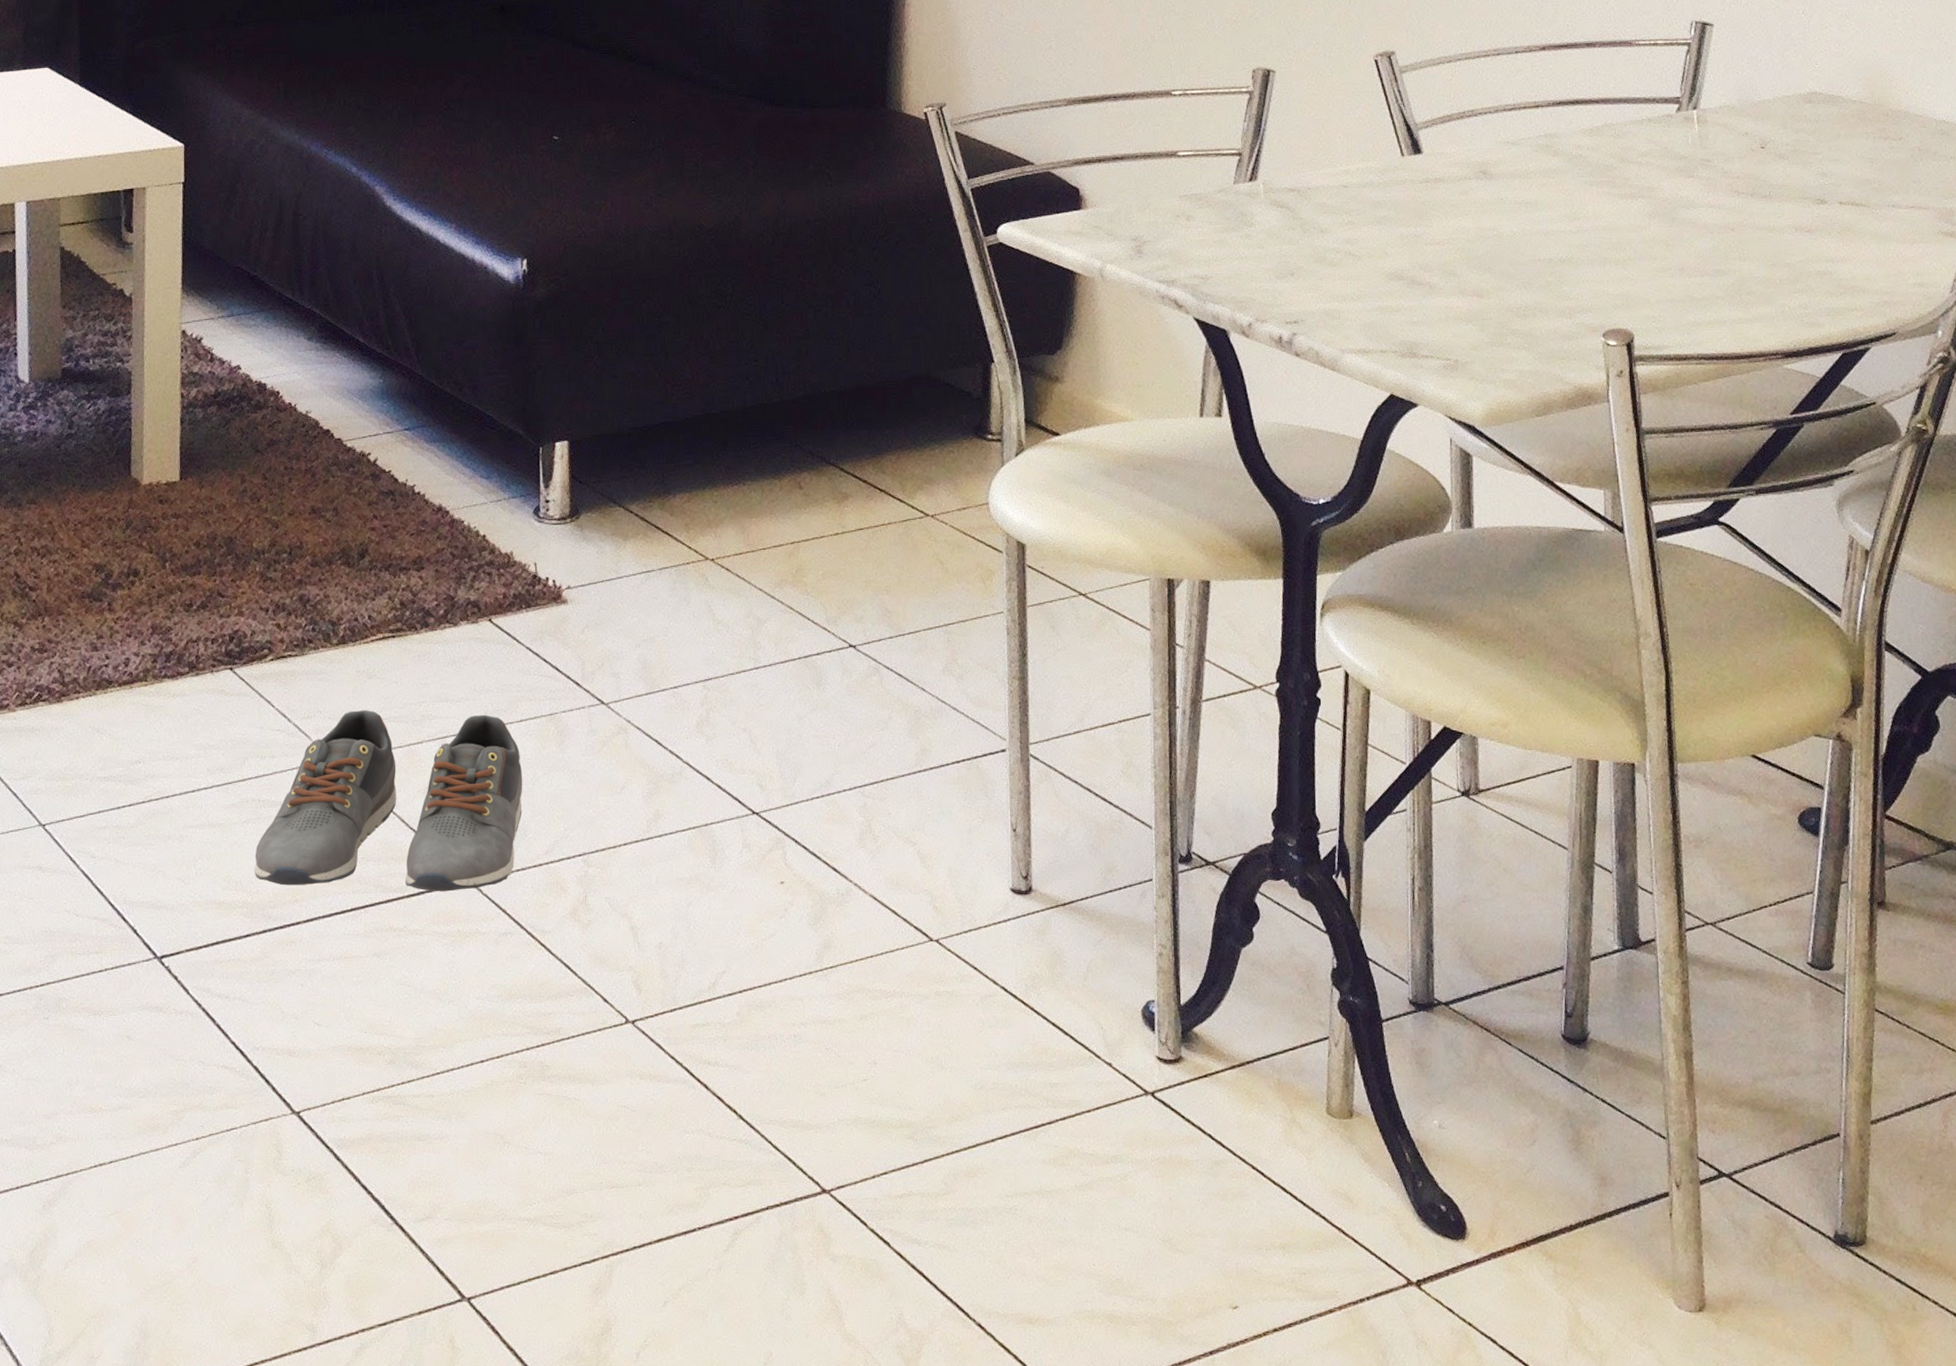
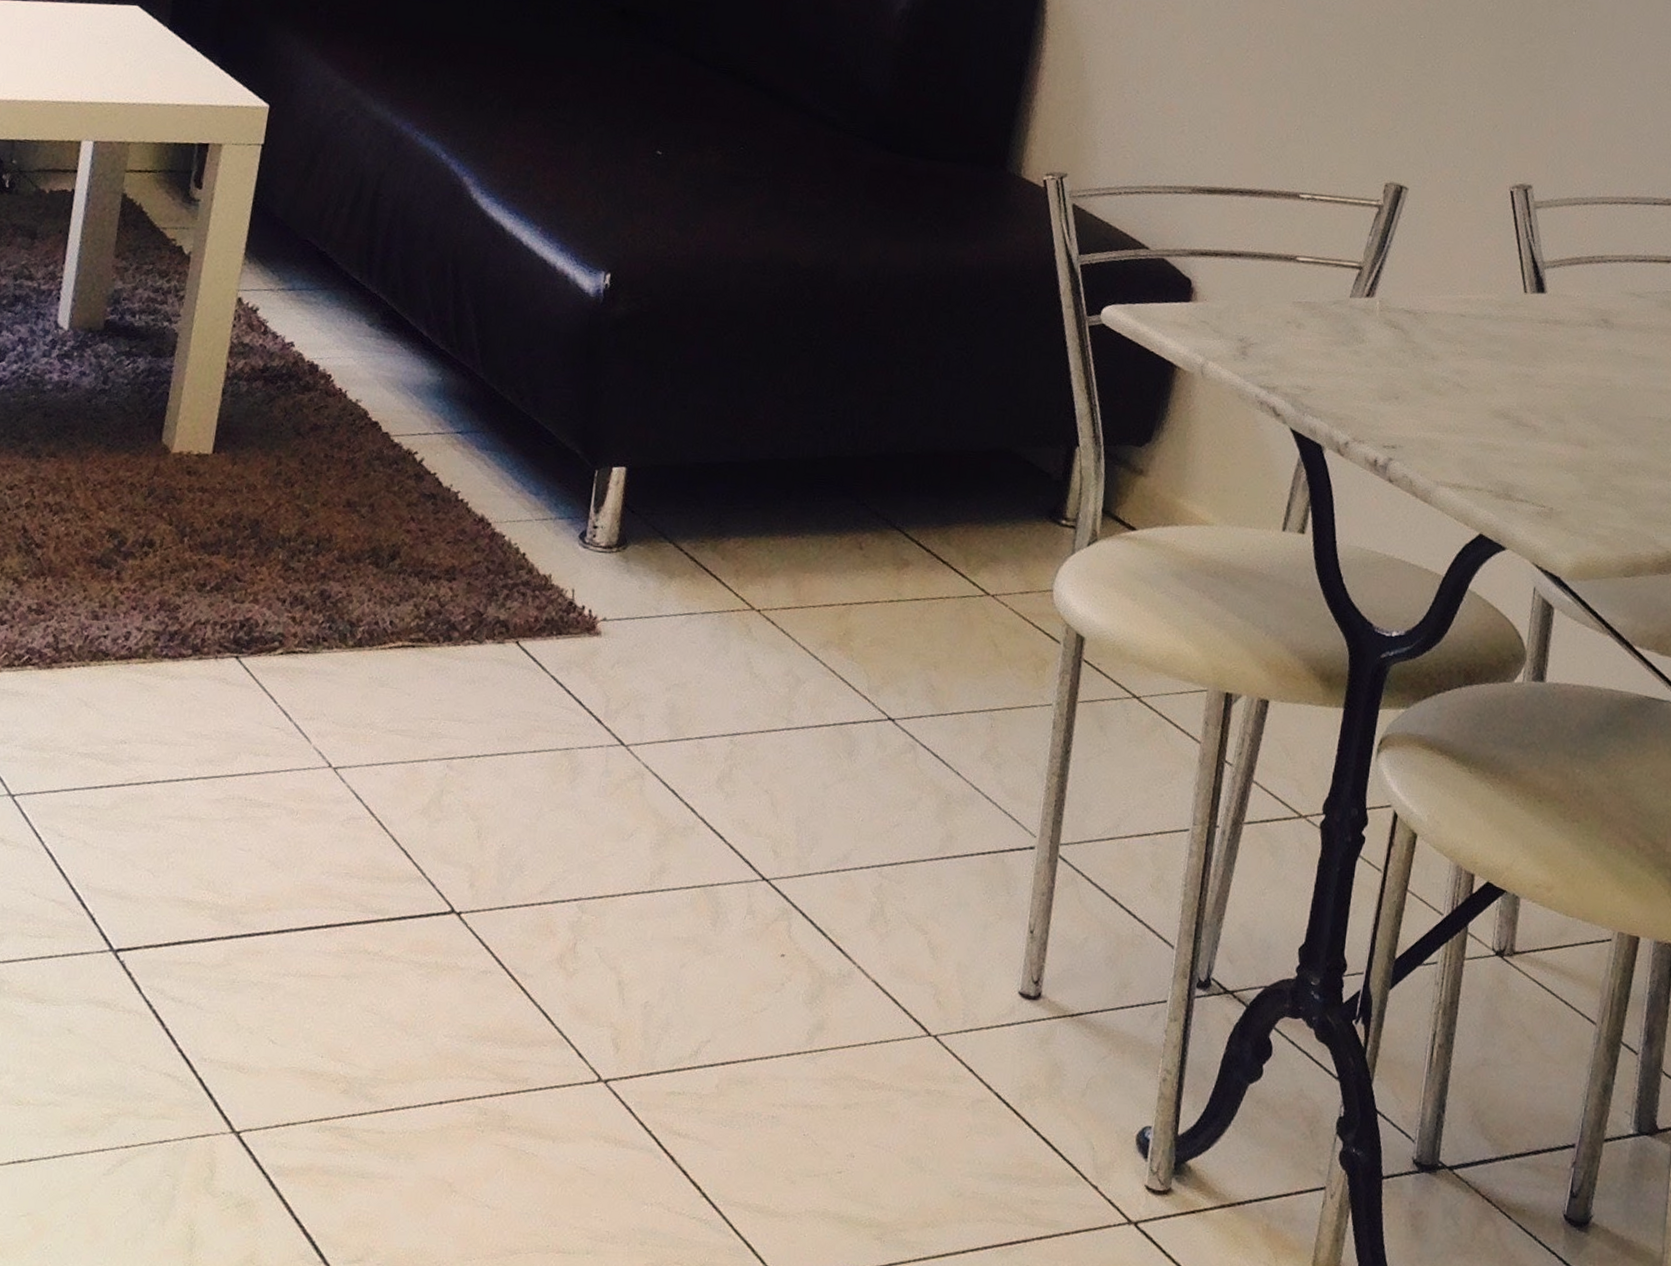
shoe: present [253,710,523,892] -> none [229,718,529,921]

